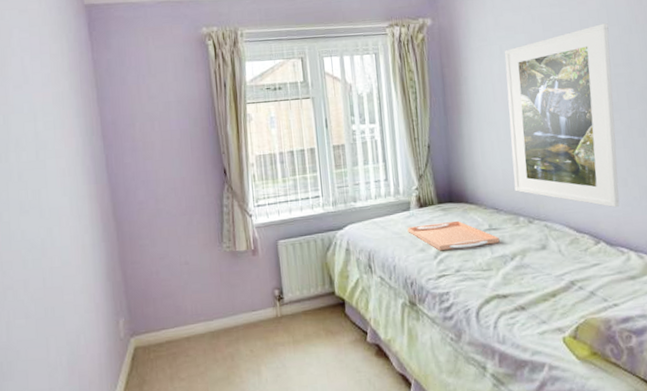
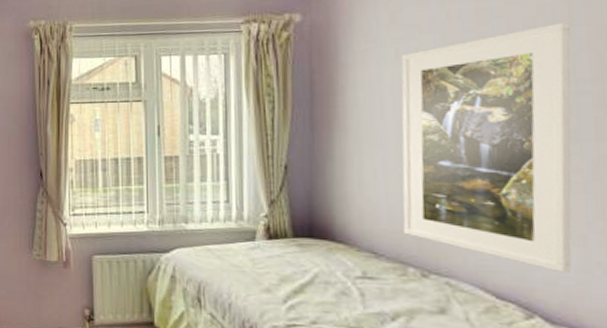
serving tray: present [407,220,500,250] -> none [250,260,377,297]

